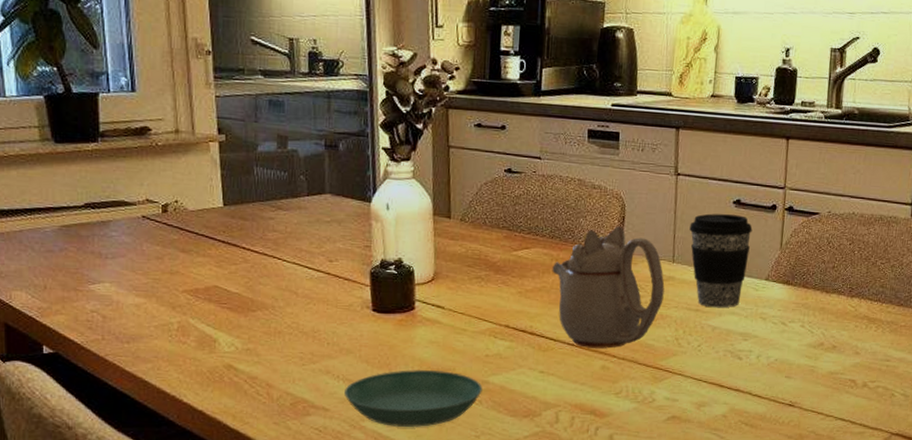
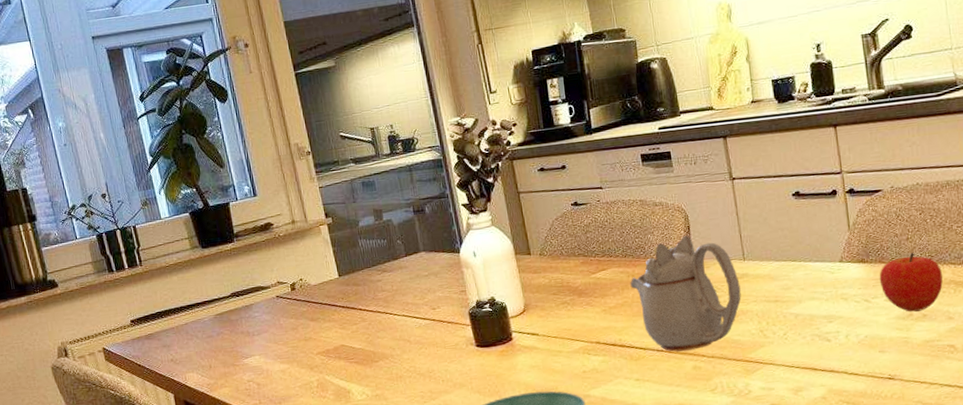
coffee cup: present [689,213,753,308] -> none [753,205,819,296]
fruit: none [799,281,859,342] -> present [879,252,943,312]

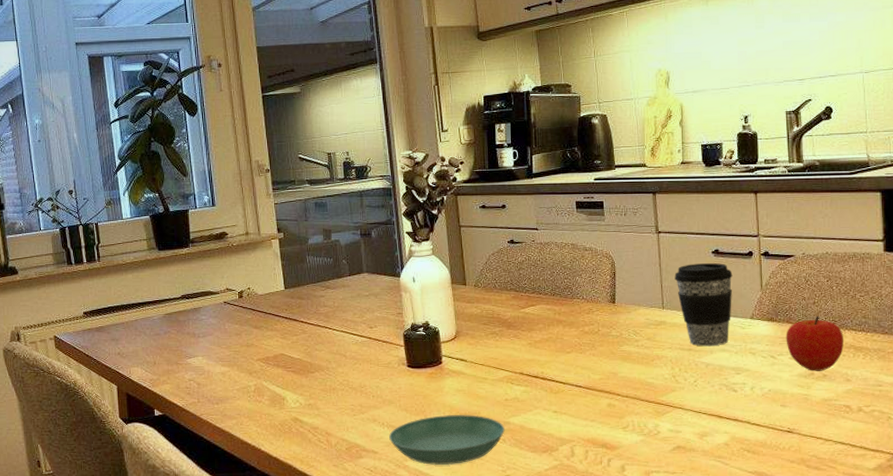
teapot: present [630,235,742,352] -> none [556,281,658,388]
coffee cup: none [753,205,819,296] -> present [674,263,733,347]

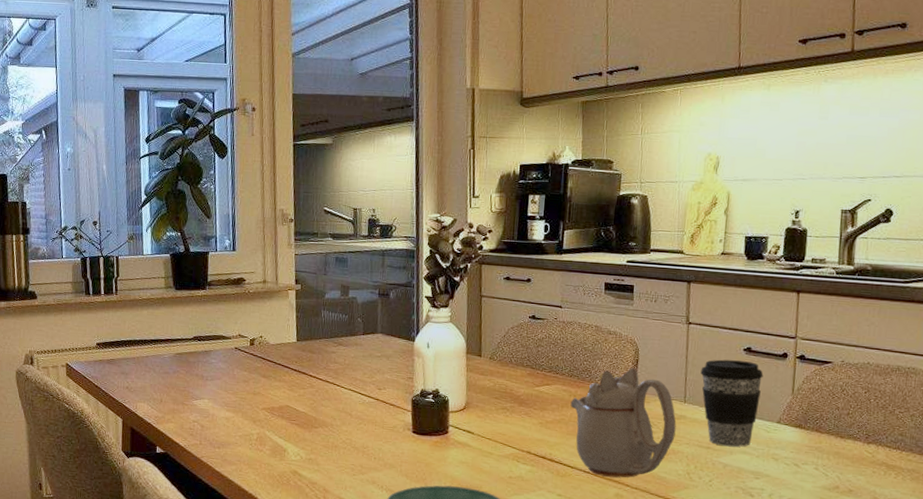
teapot: none [556,281,658,388] -> present [570,368,676,478]
fruit: present [786,316,843,371] -> none [812,427,876,486]

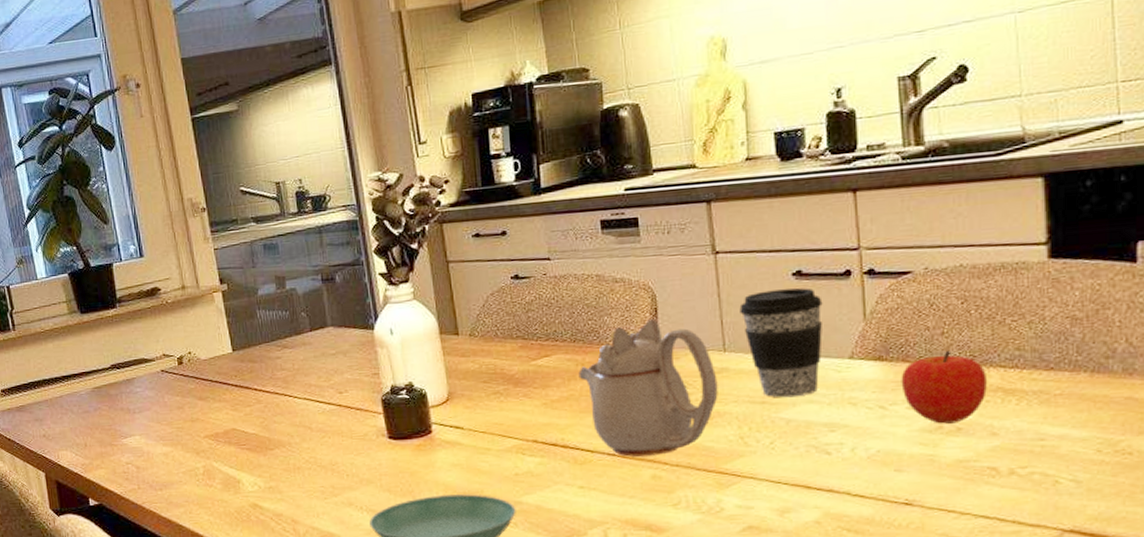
fruit: none [812,427,876,486] -> present [901,350,987,424]

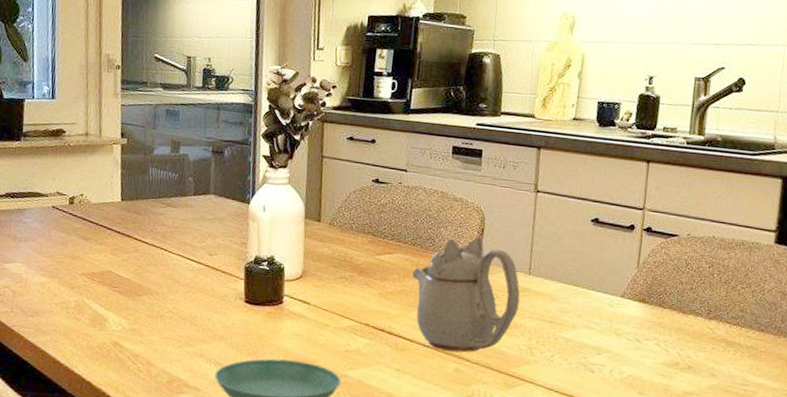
coffee cup: present [739,288,823,398] -> none [546,230,610,322]
fruit: present [901,350,987,424] -> none [655,303,717,362]

